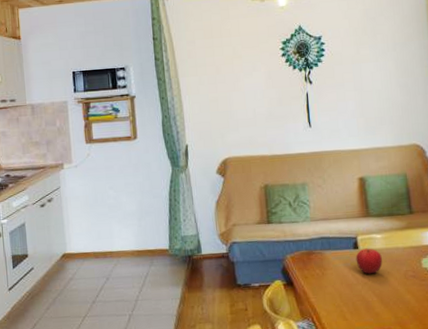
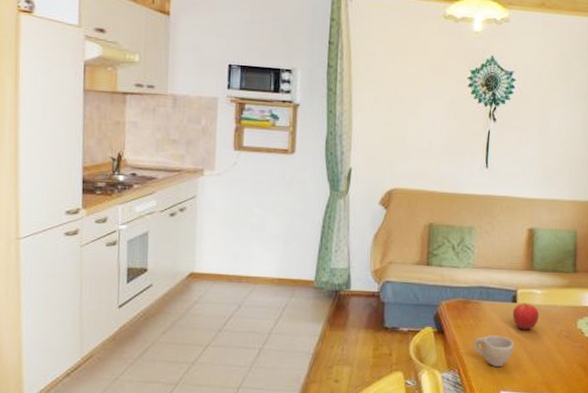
cup: none [322,282,363,312] -> present [472,335,515,366]

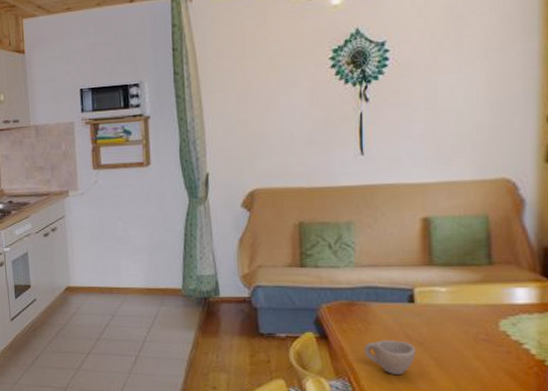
fruit: present [512,303,539,330] -> none [410,303,445,333]

